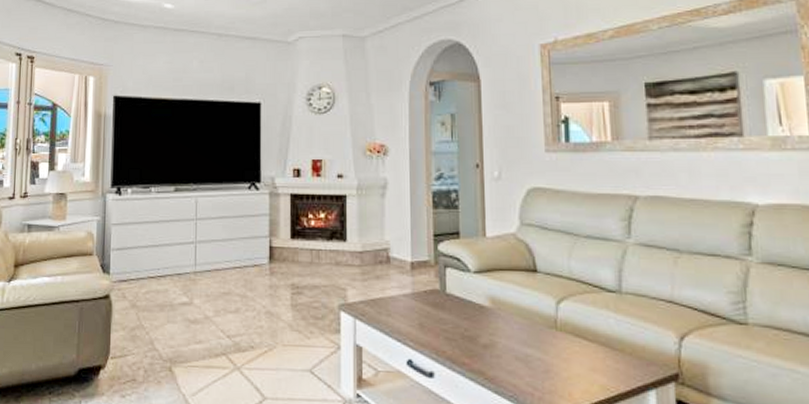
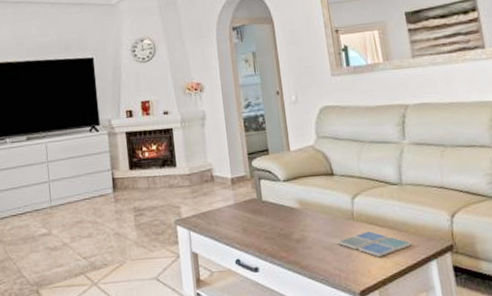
drink coaster: none [532,345,628,378] -> present [336,231,413,257]

